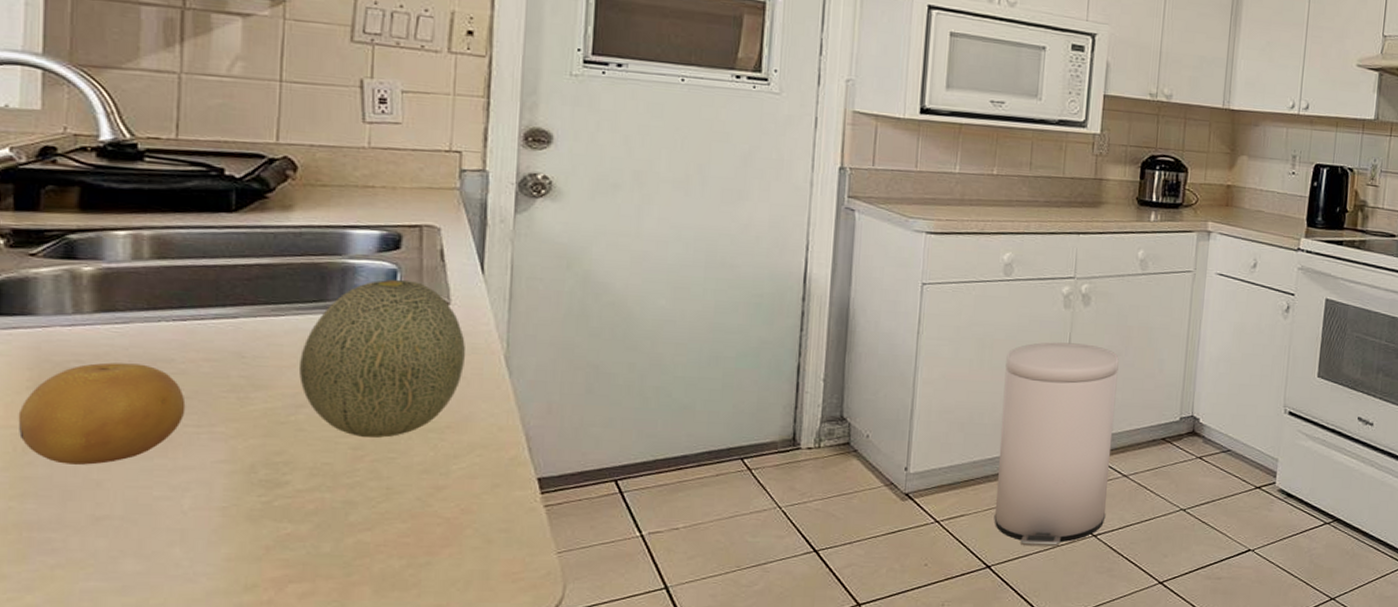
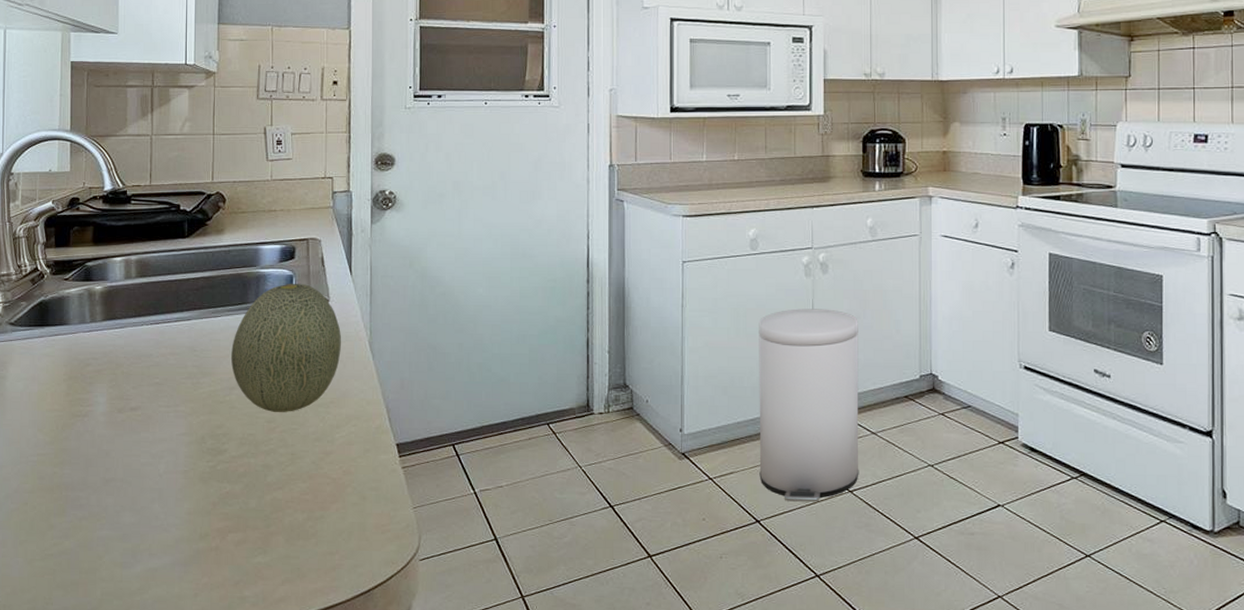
fruit: present [18,362,186,465] -> none [59,359,160,439]

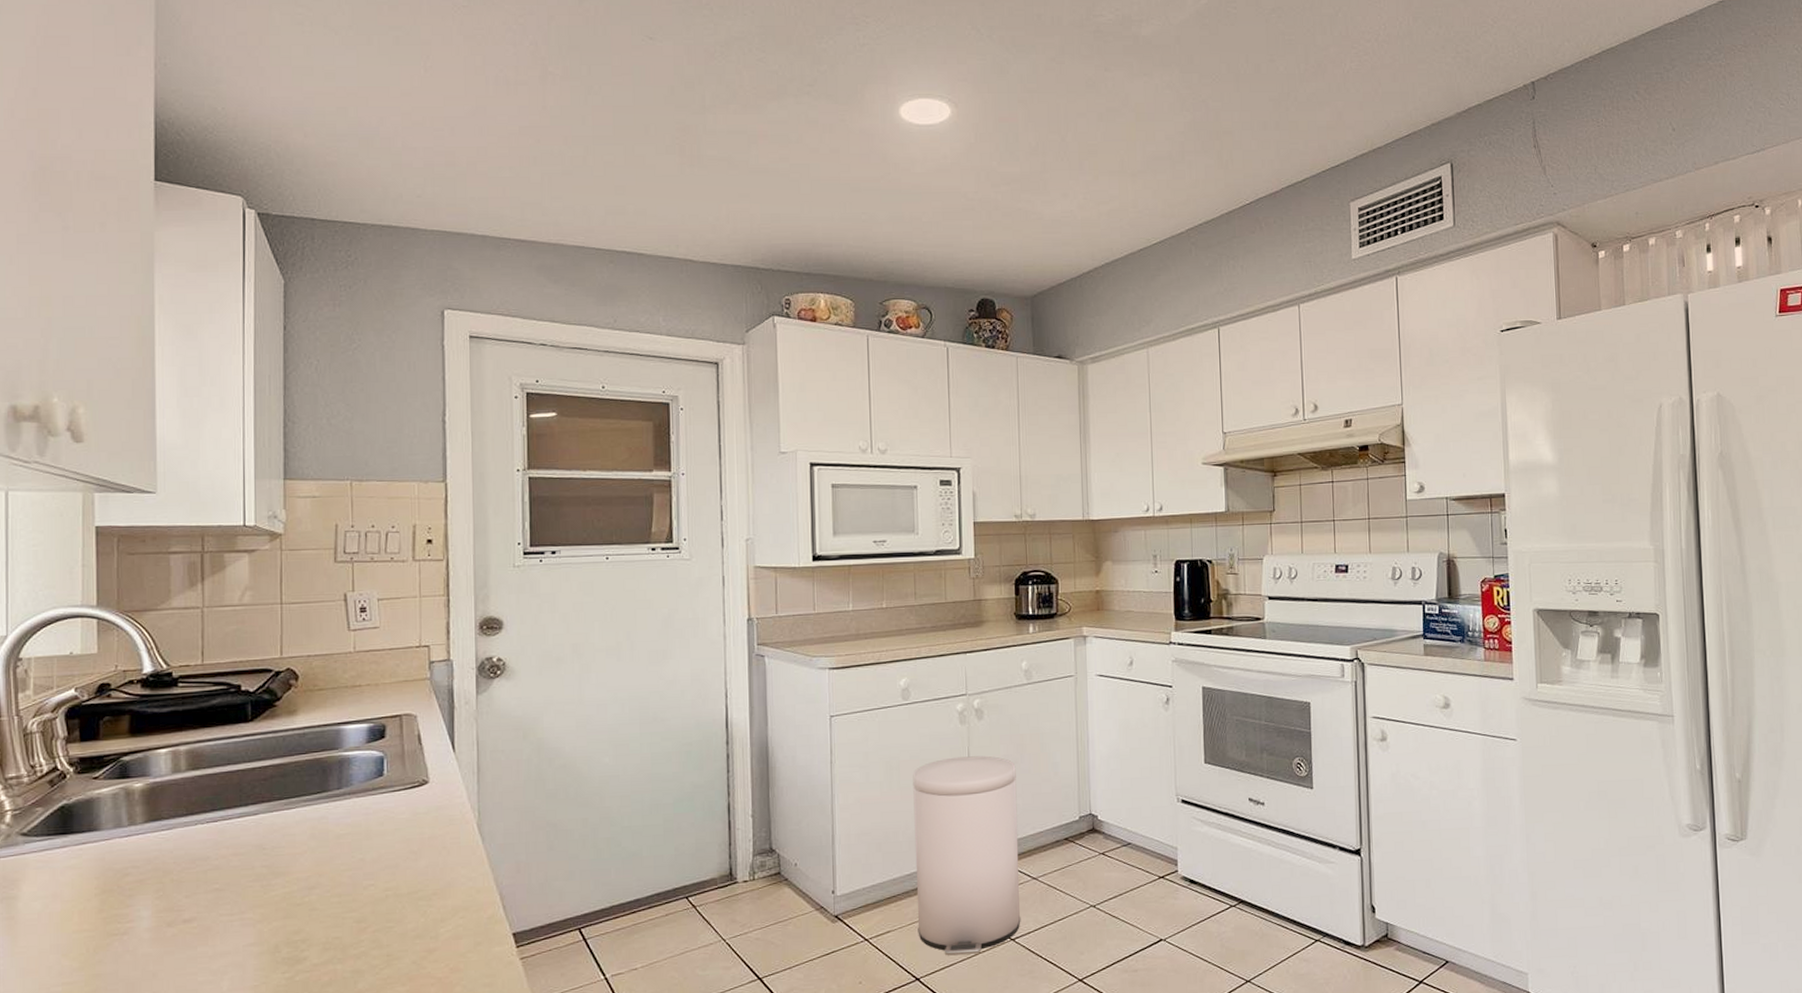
fruit: present [230,283,342,412] -> none [309,764,445,911]

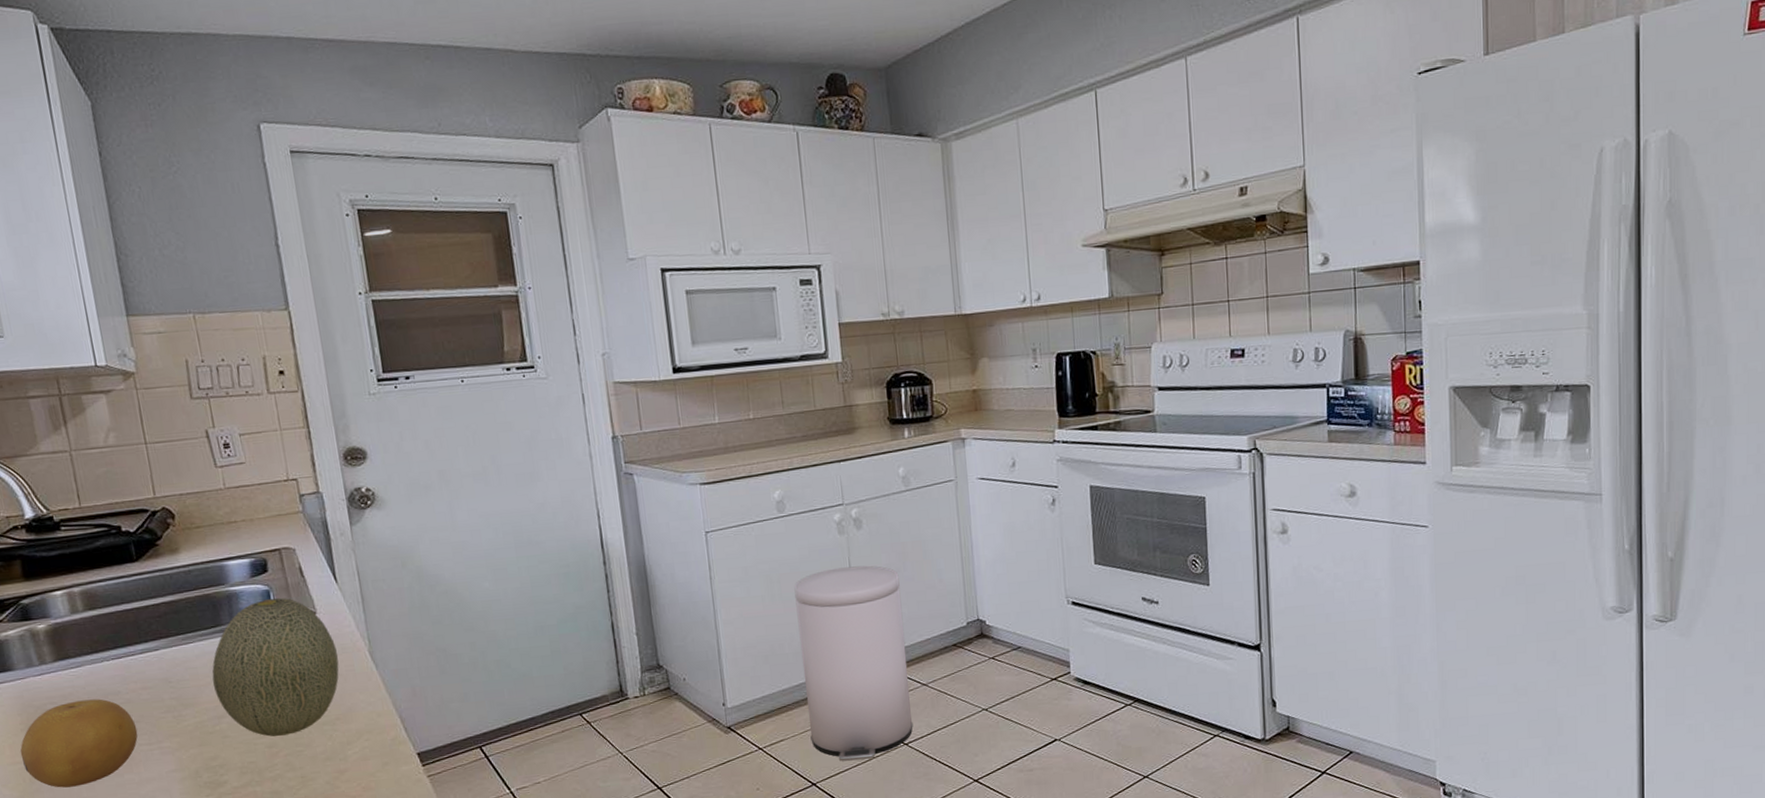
fruit: none [89,864,220,960] -> present [20,698,138,788]
fruit: none [309,764,445,911] -> present [211,597,339,737]

